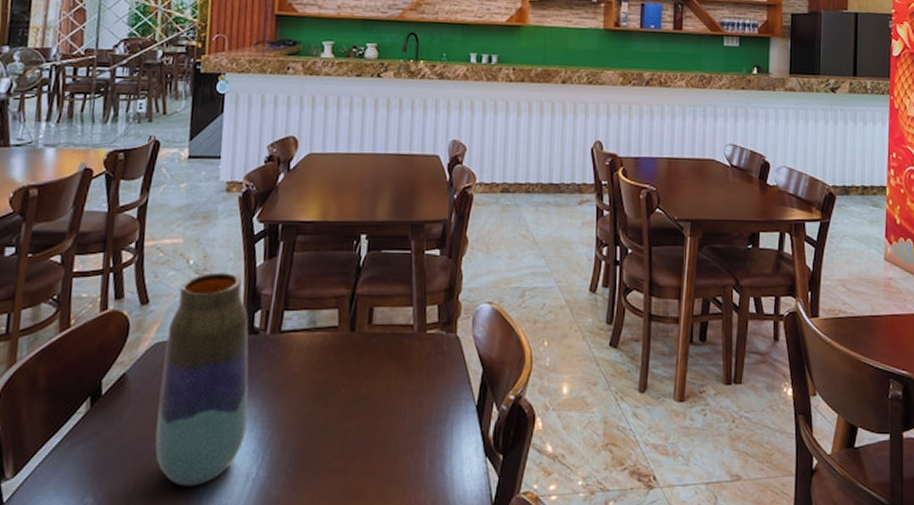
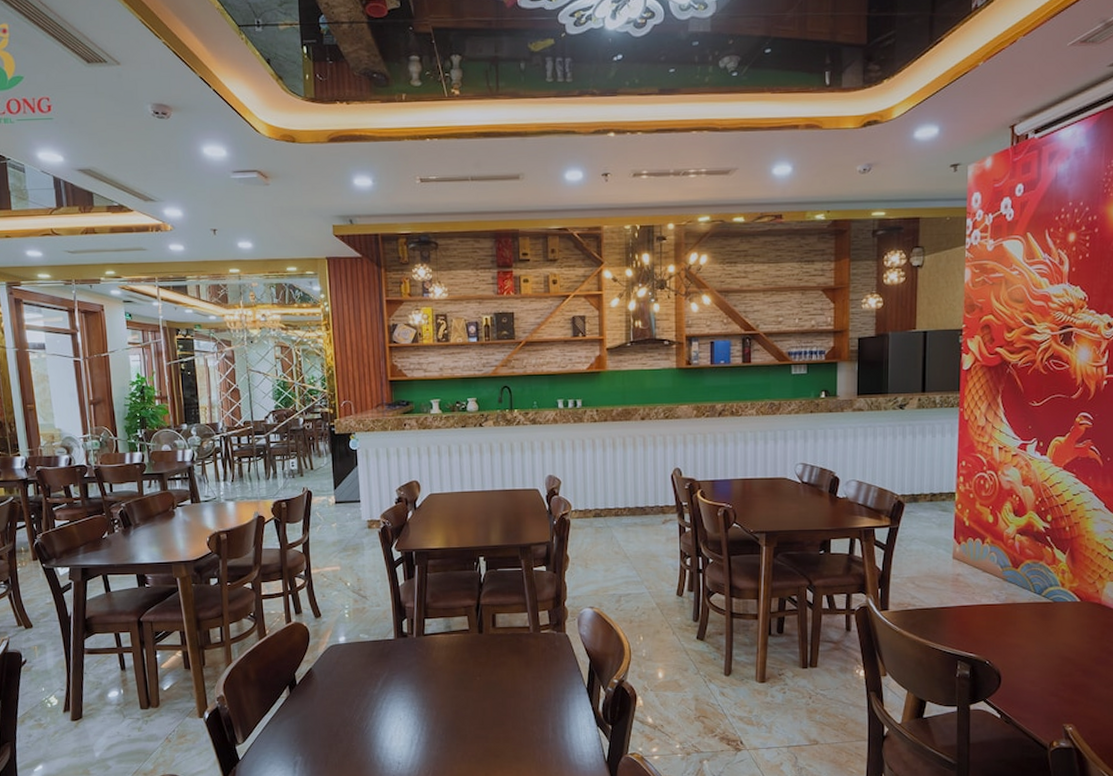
vase: present [155,272,249,486] -> none [338,591,407,749]

